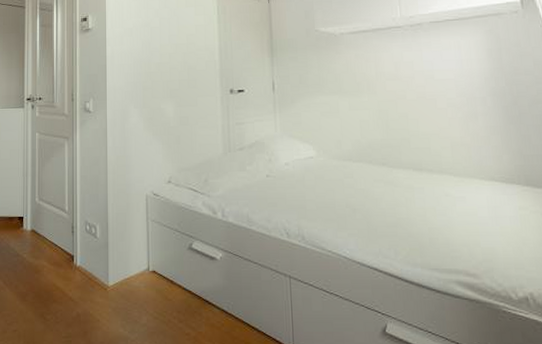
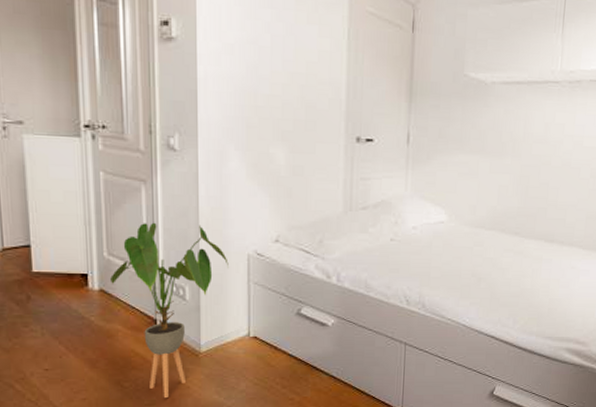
house plant: none [40,171,131,331] -> present [110,222,229,399]

